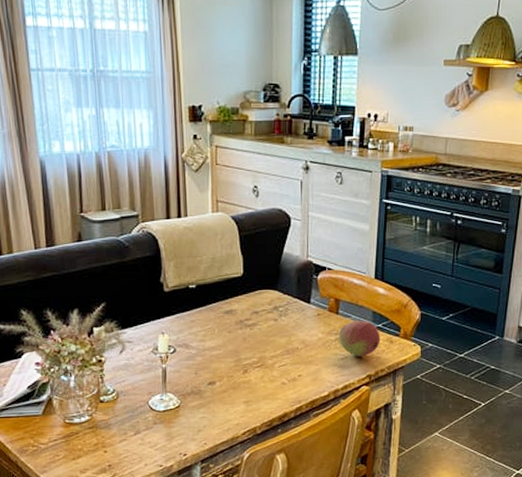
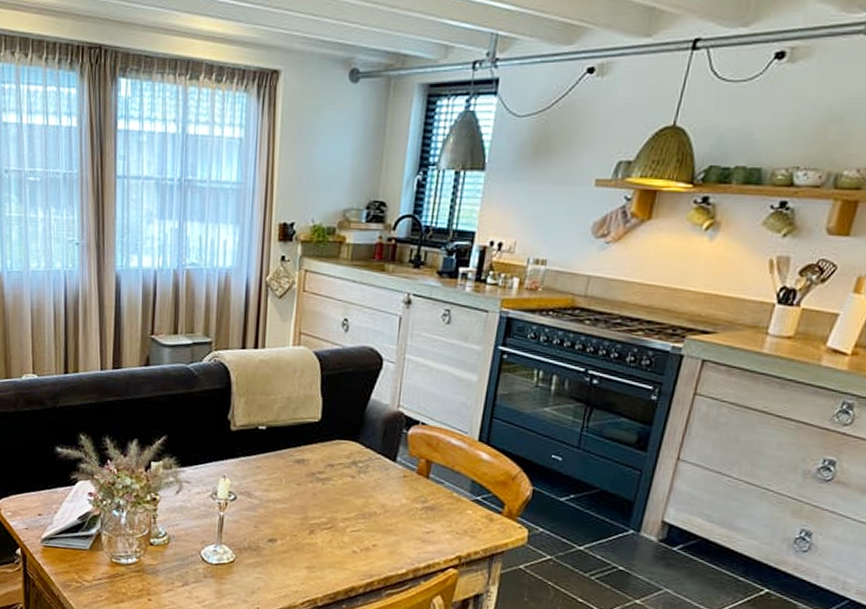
fruit: present [338,320,380,356] -> none [425,489,478,533]

